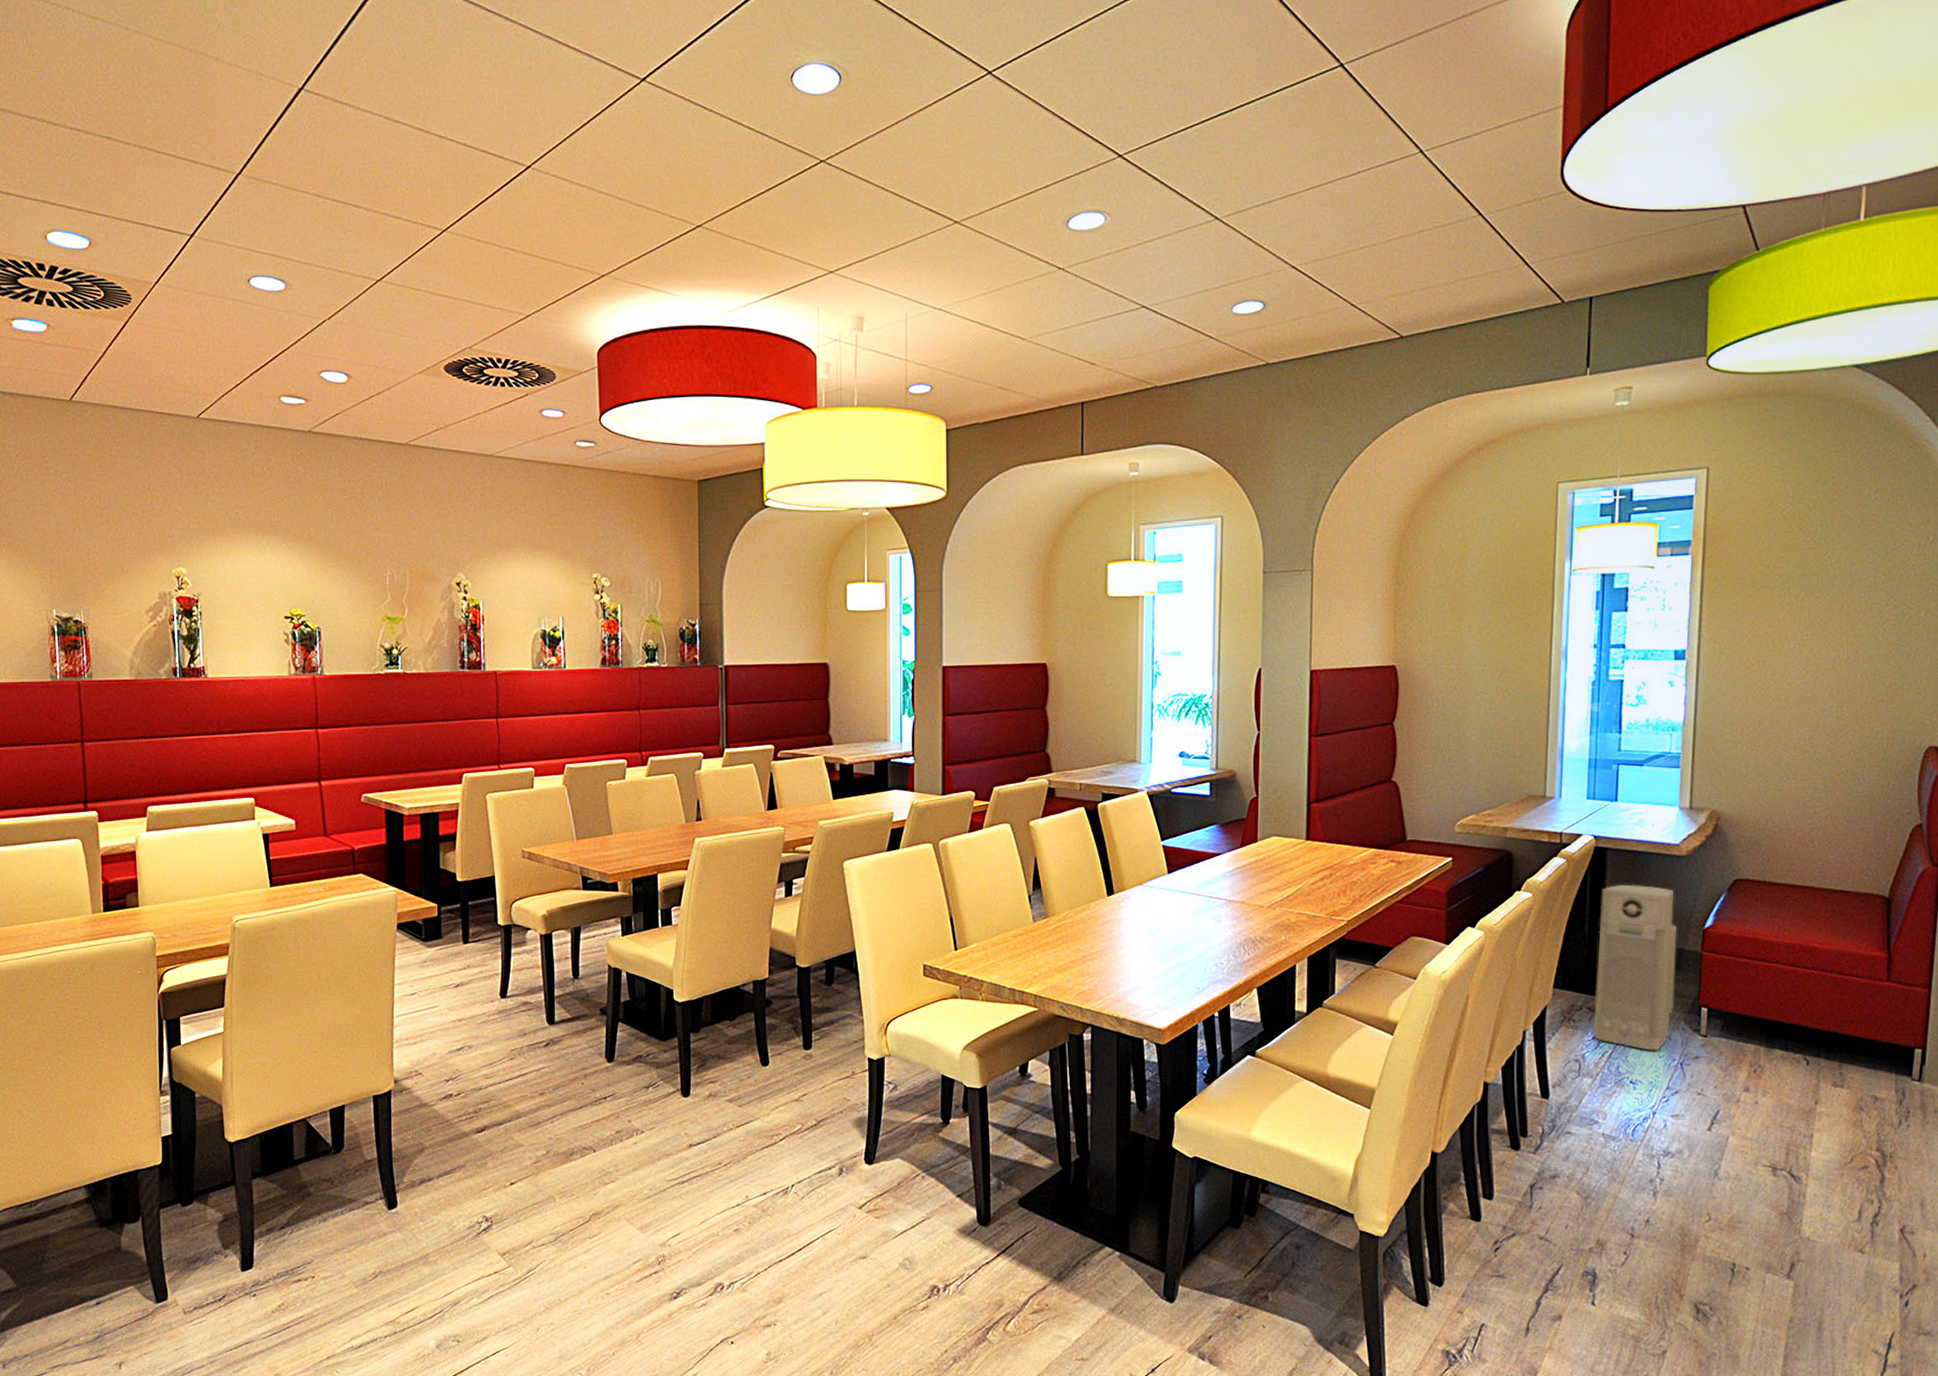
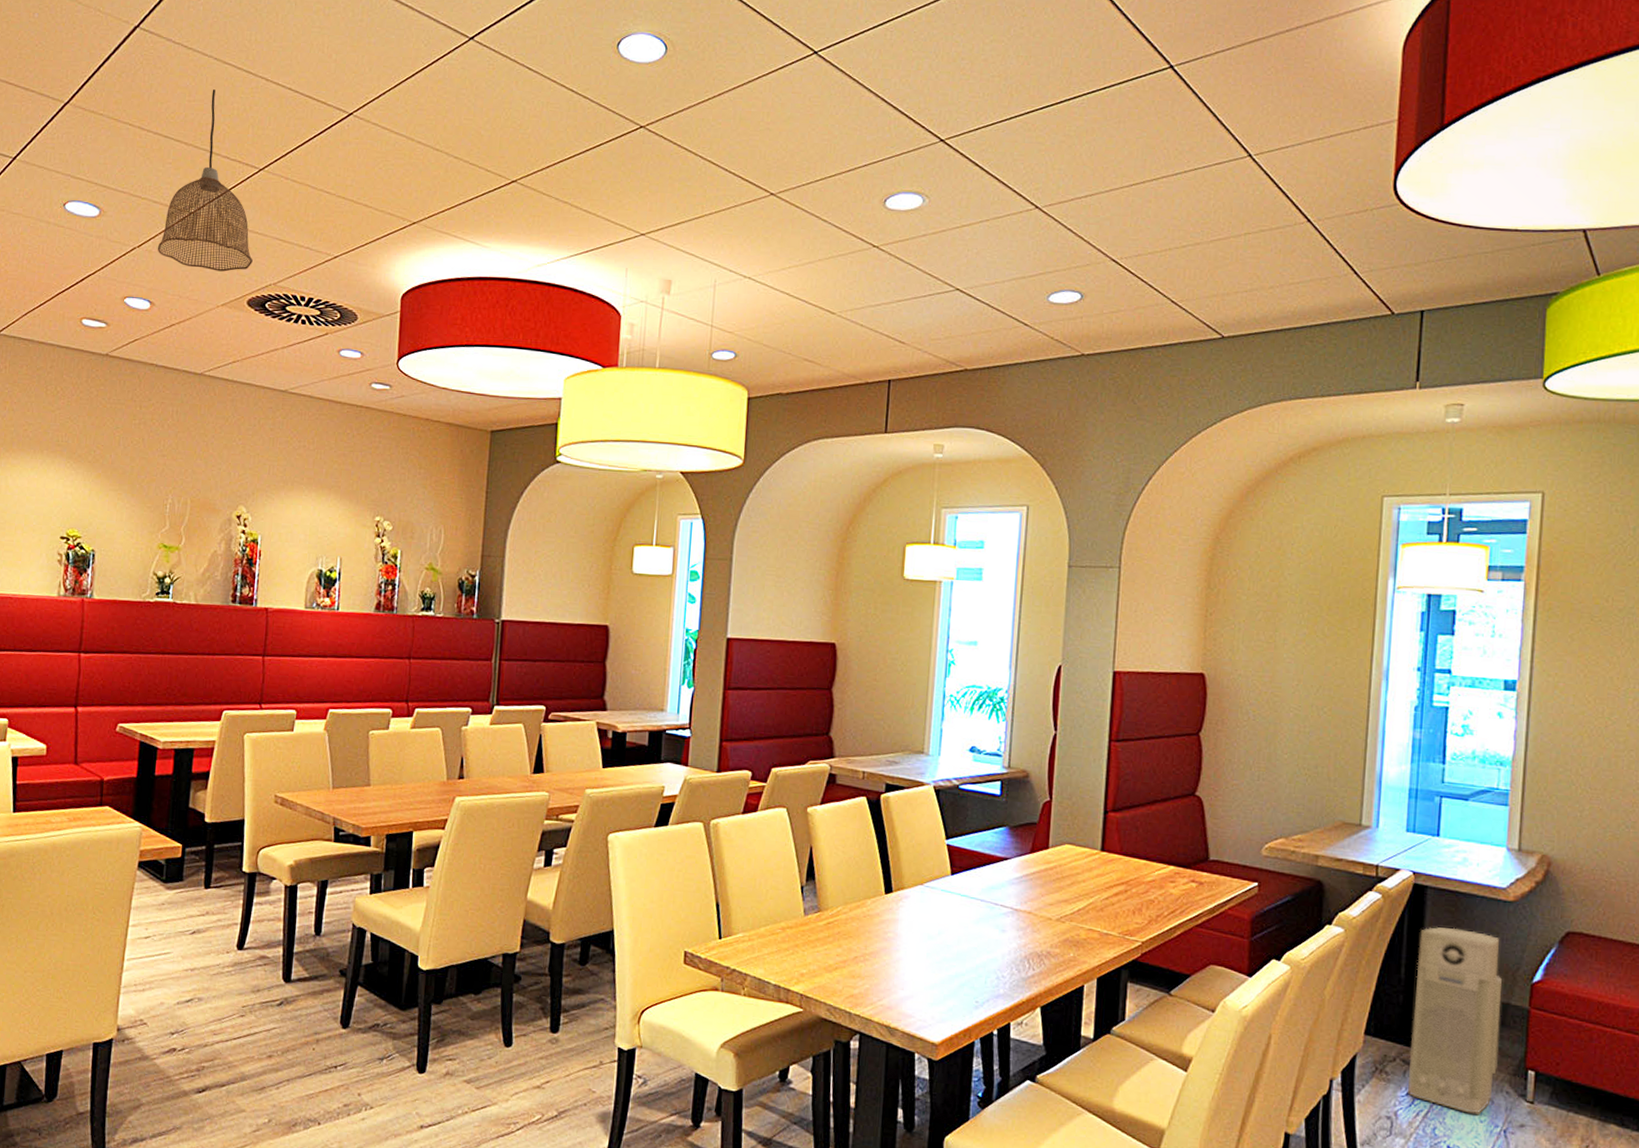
pendant lamp: none [347,150,445,339] -> present [157,89,253,272]

